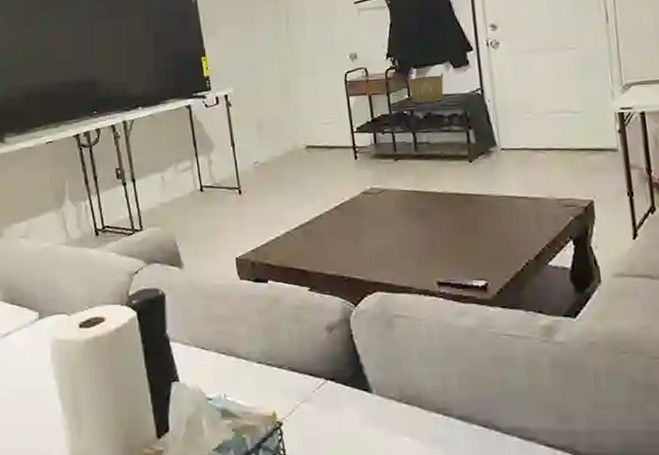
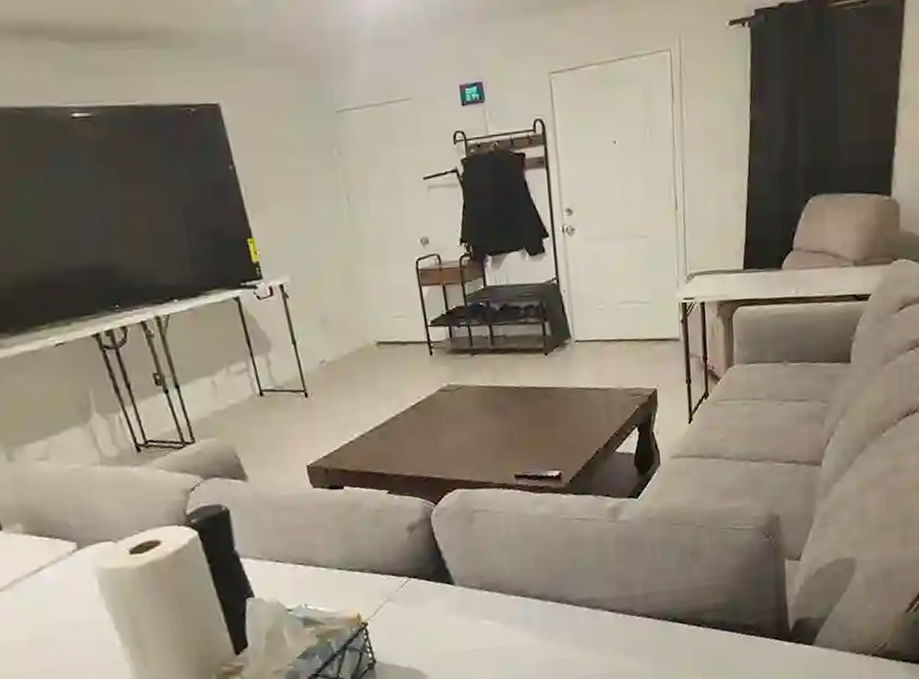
basket: present [406,72,444,104] -> none [482,260,520,294]

